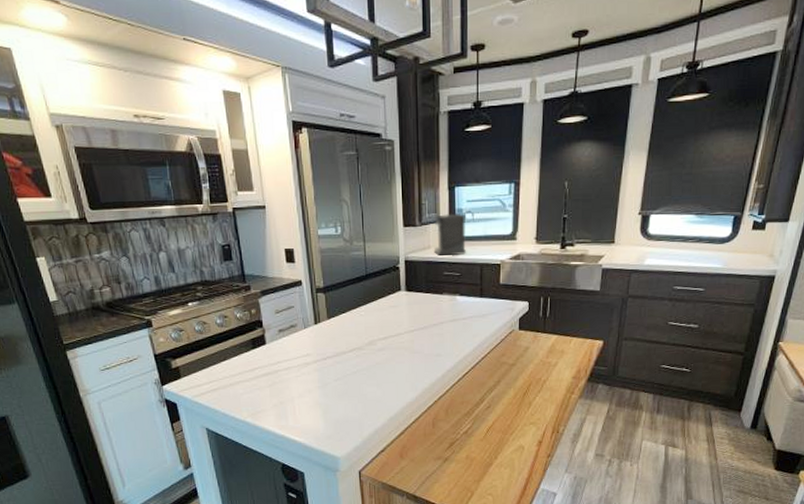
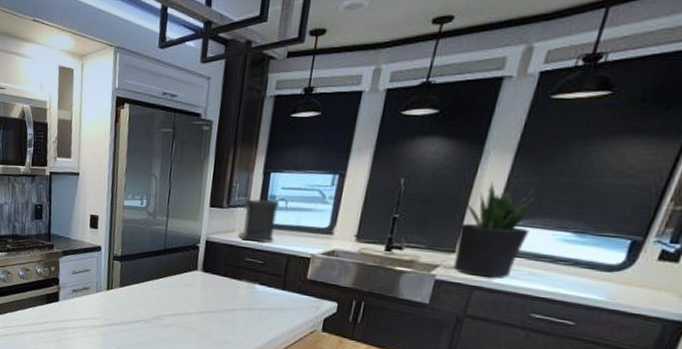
planter: none [614,178,666,262] -> present [453,182,534,279]

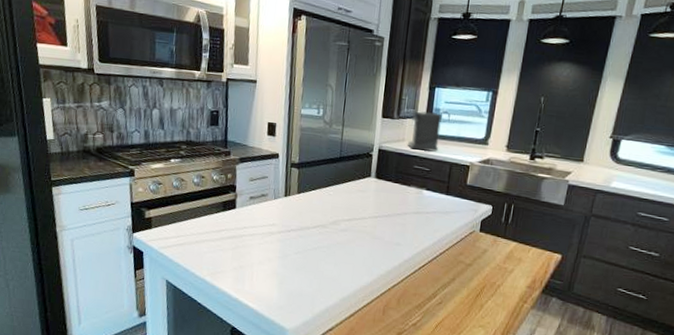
planter: present [453,182,534,279] -> none [581,103,639,184]

